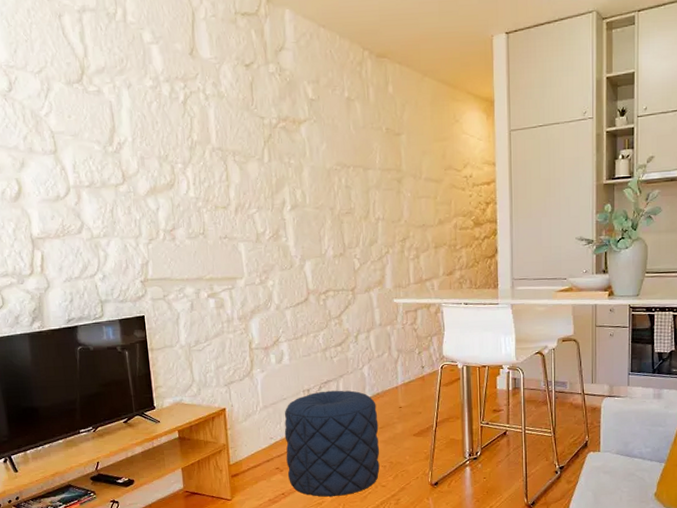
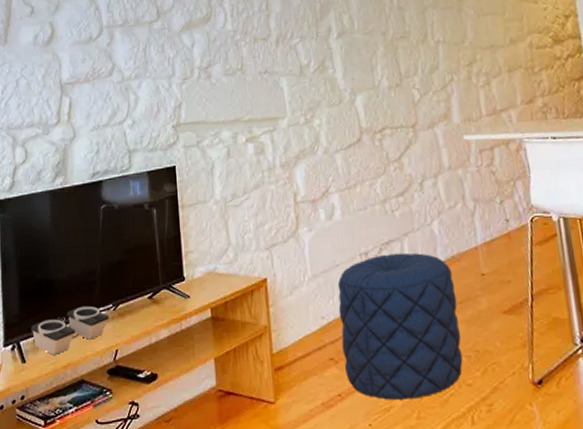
stereo: none [20,428,91,466] -> present [30,306,110,355]

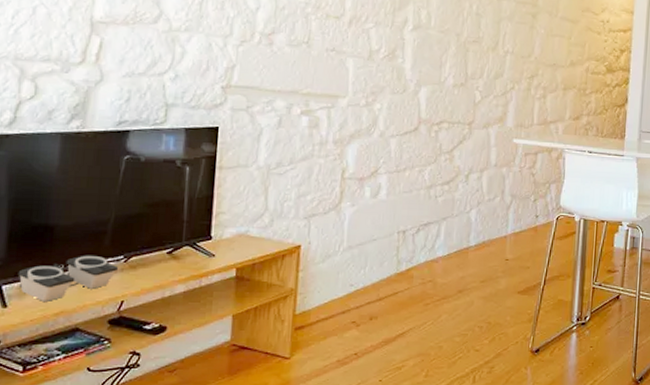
pouf: present [337,252,463,400] -> none [365,234,481,360]

